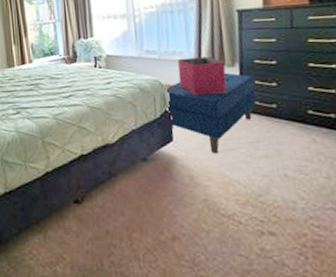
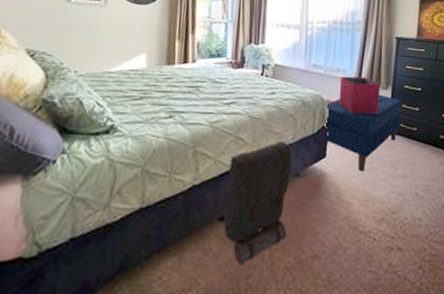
shoulder bag: none [76,129,143,244] -> present [224,142,292,265]

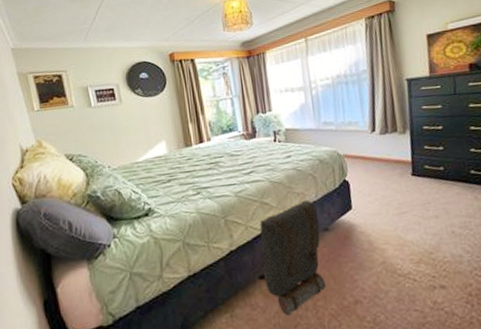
bench: present [325,94,402,172] -> none [342,139,426,219]
storage bin: present [339,76,381,114] -> none [353,125,400,164]

